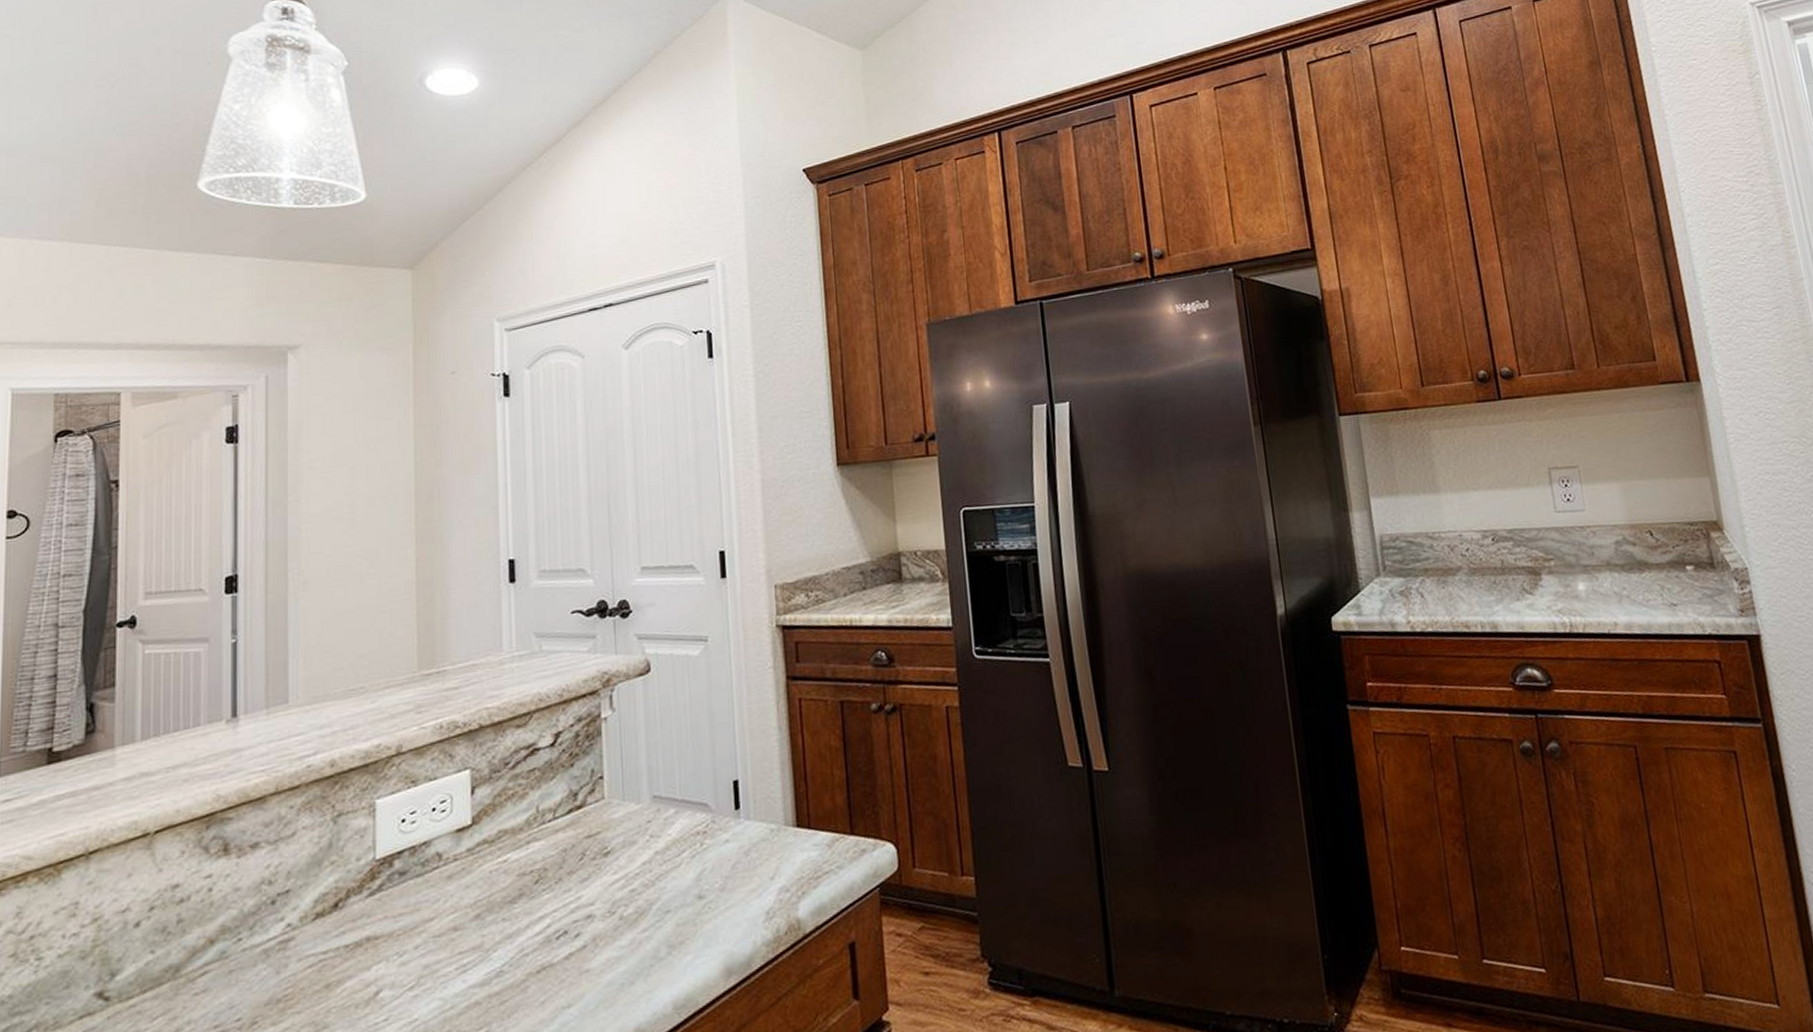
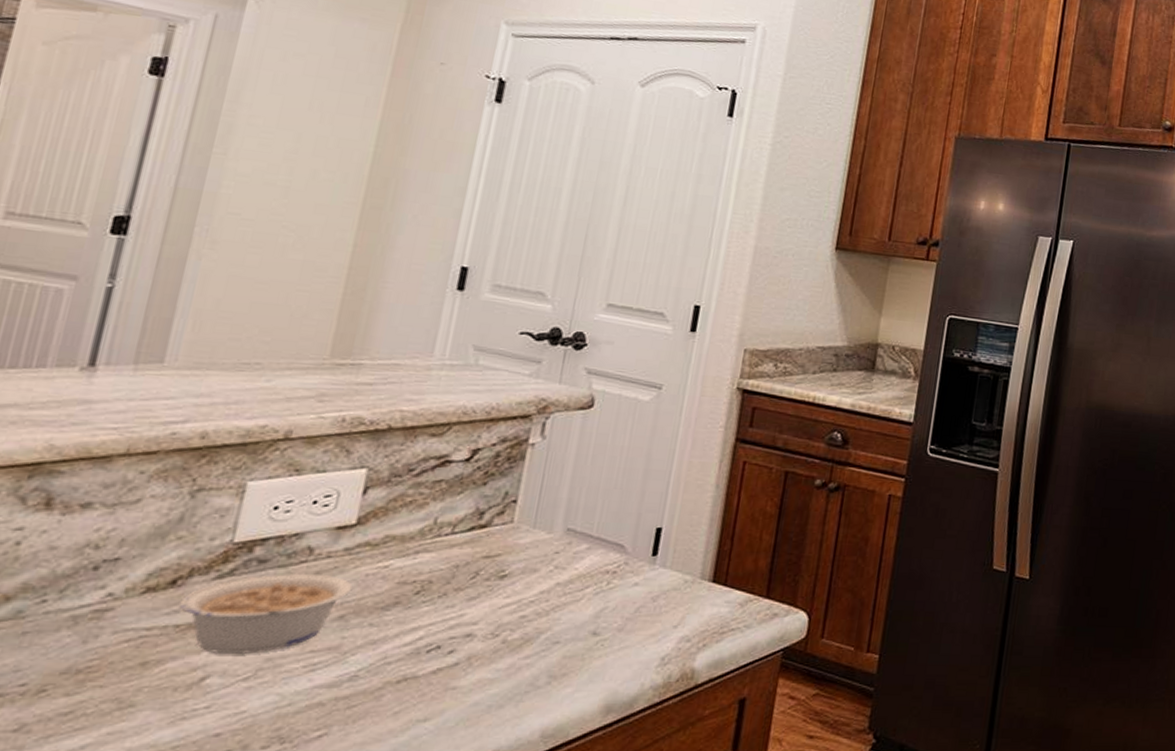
legume: none [345,877,481,968] -> present [179,573,353,654]

